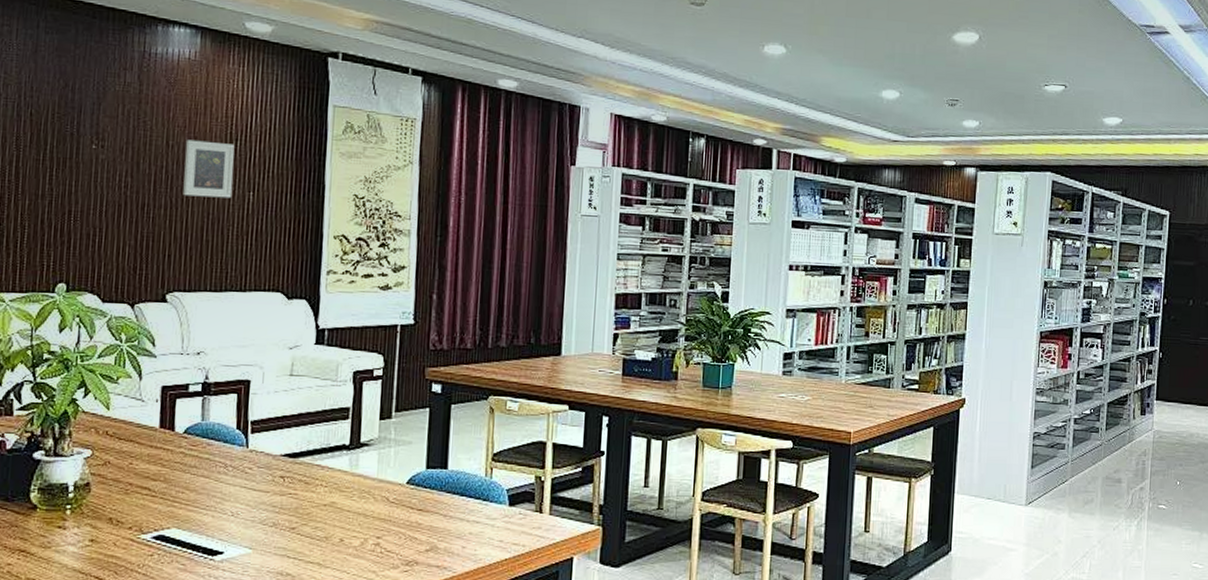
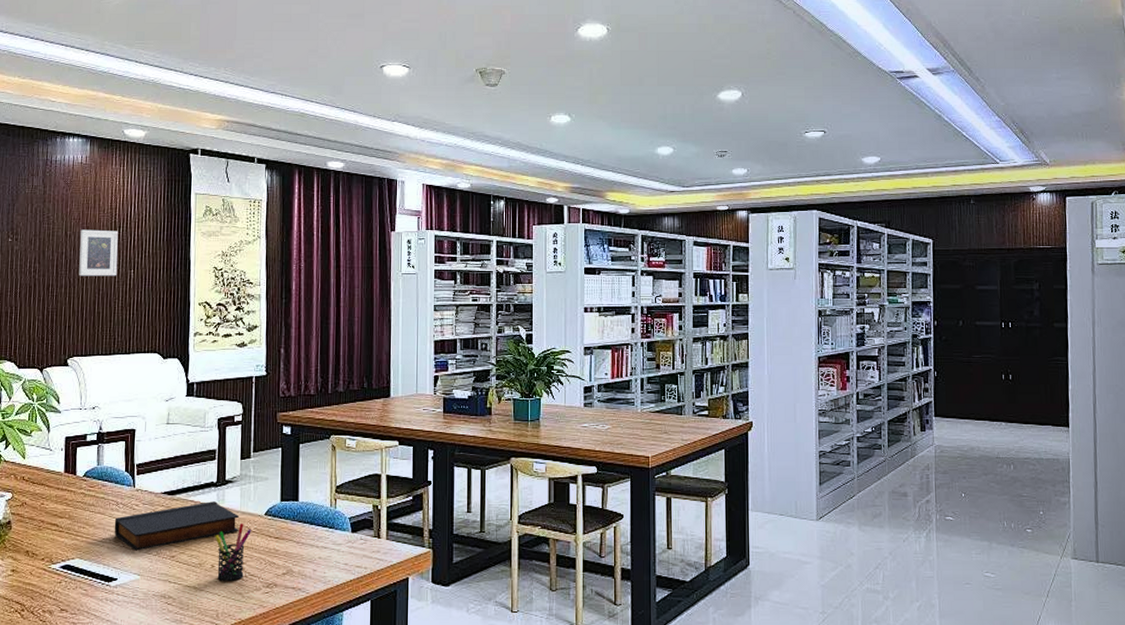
book: none [220,466,376,521] -> present [114,501,240,551]
pen holder: none [345,493,390,559] -> present [215,524,251,582]

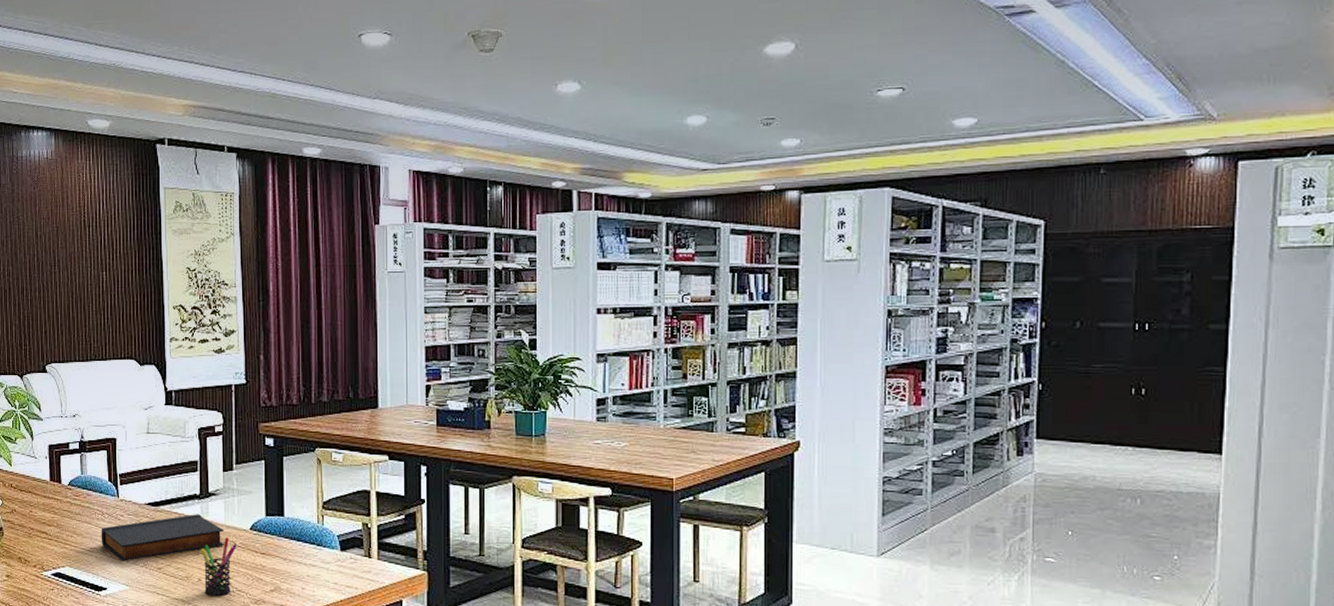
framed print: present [79,229,118,276] -> none [50,229,90,279]

